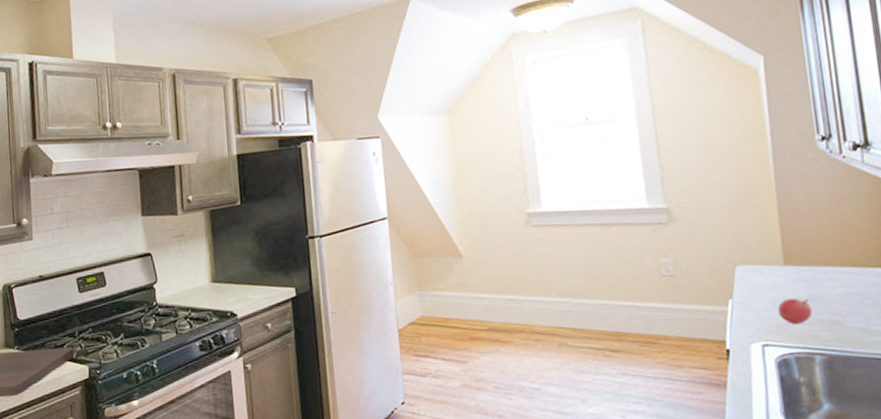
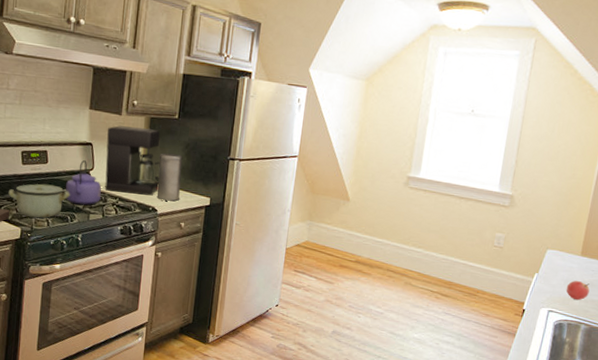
cooking pot: none [68,309,136,352] -> present [8,184,70,219]
kettle: none [130,274,171,327] -> present [66,160,101,206]
coffee maker: none [164,222,234,303] -> present [105,126,161,196]
canister: none [227,244,261,302] -> present [156,152,183,202]

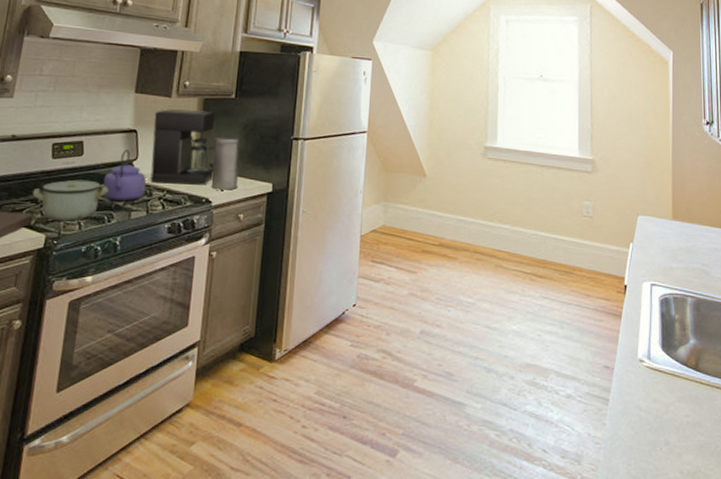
fruit: present [566,280,590,301] -> none [664,248,688,270]

